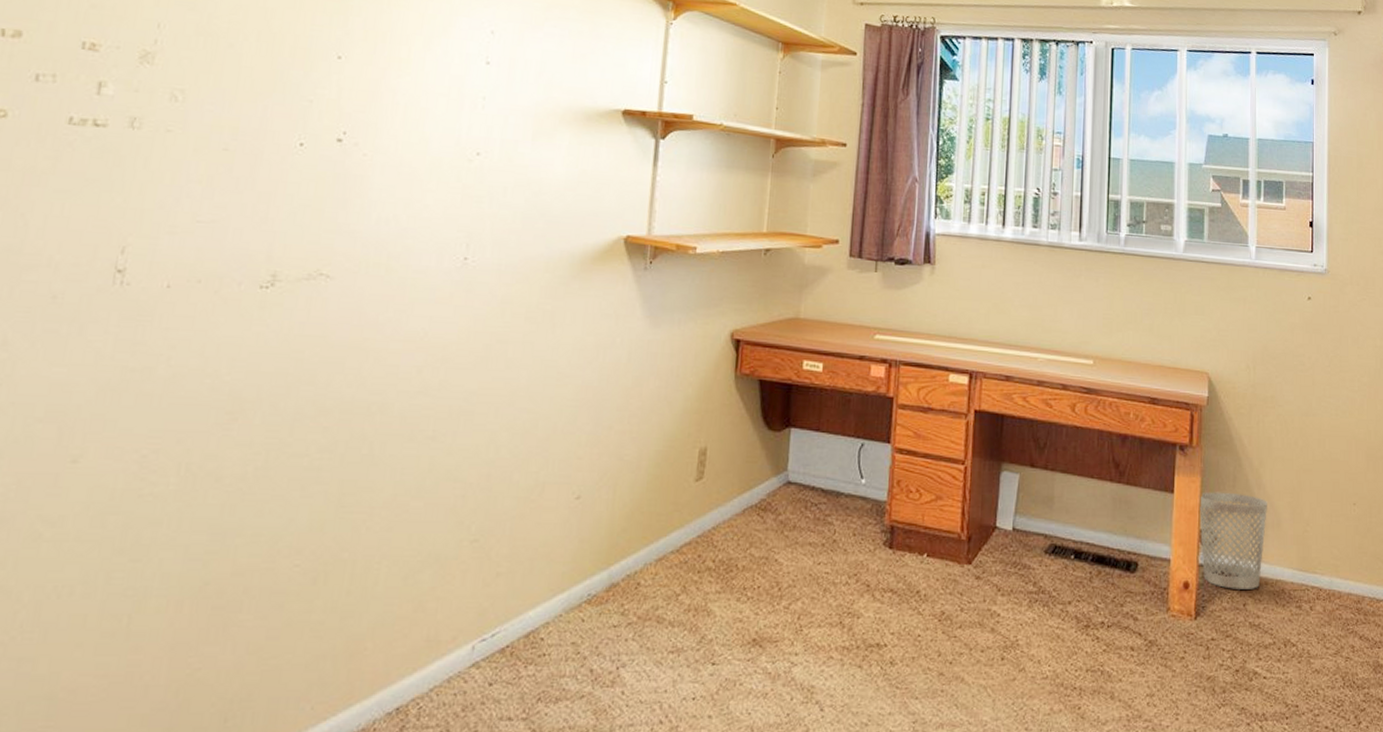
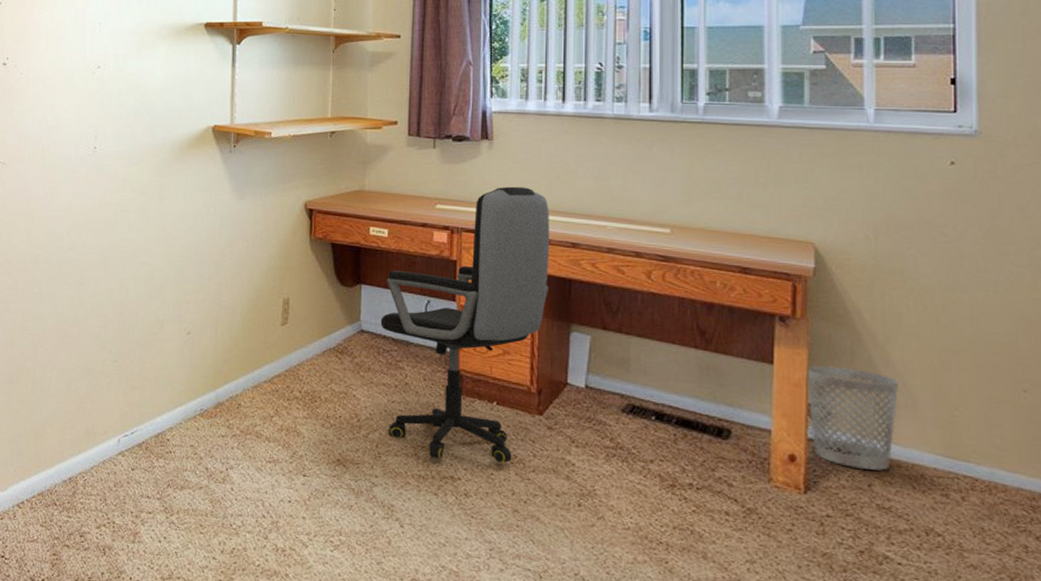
office chair: none [809,315,986,626] -> present [380,186,550,464]

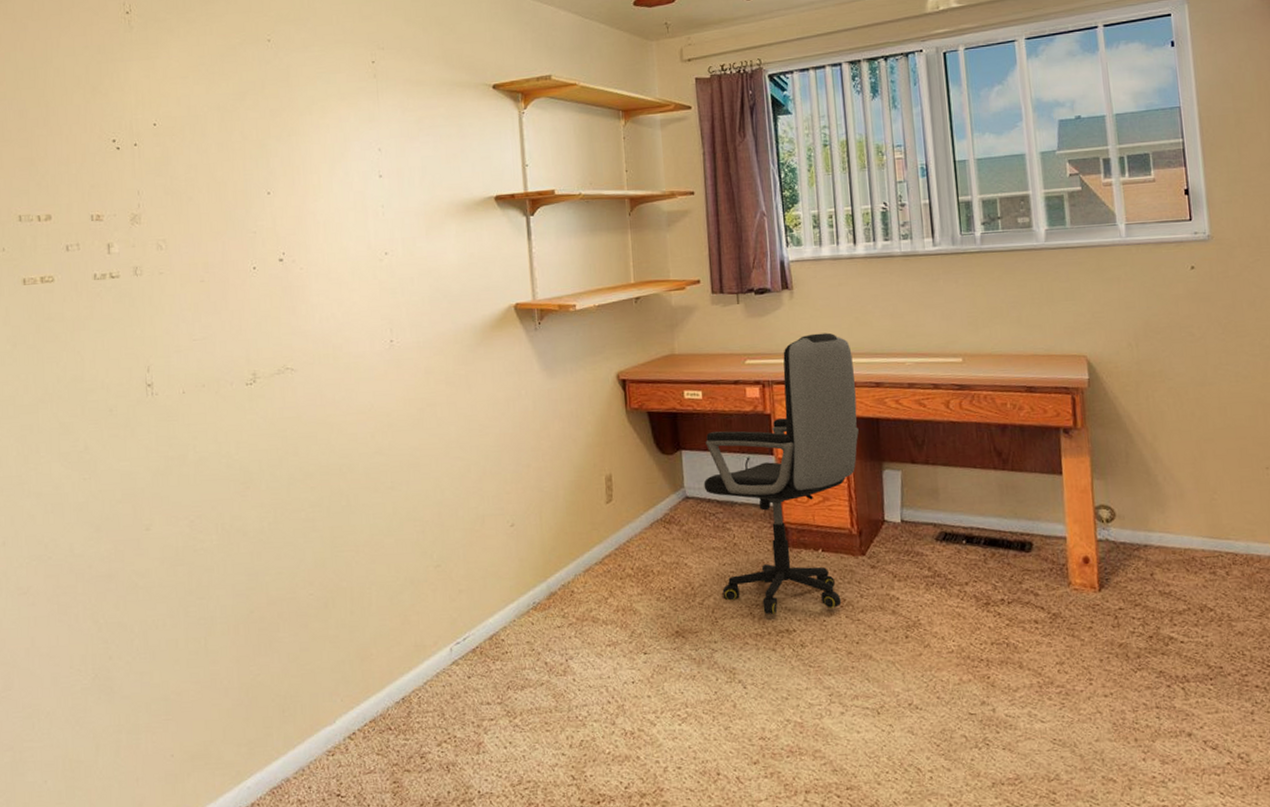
wastebasket: present [806,365,898,471] -> none [1090,468,1168,561]

